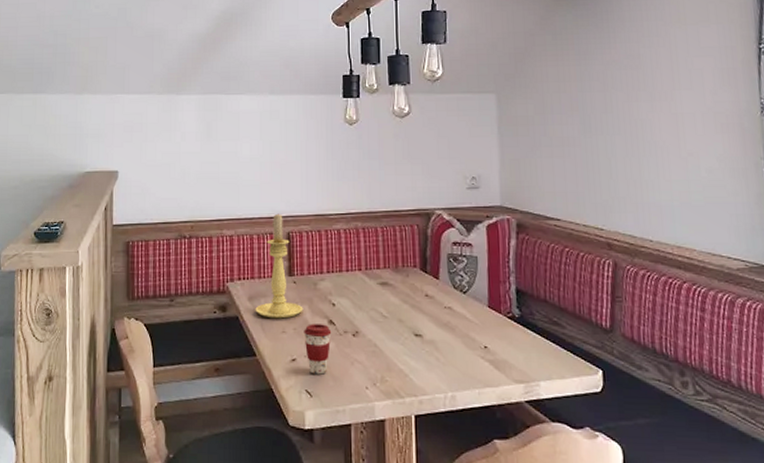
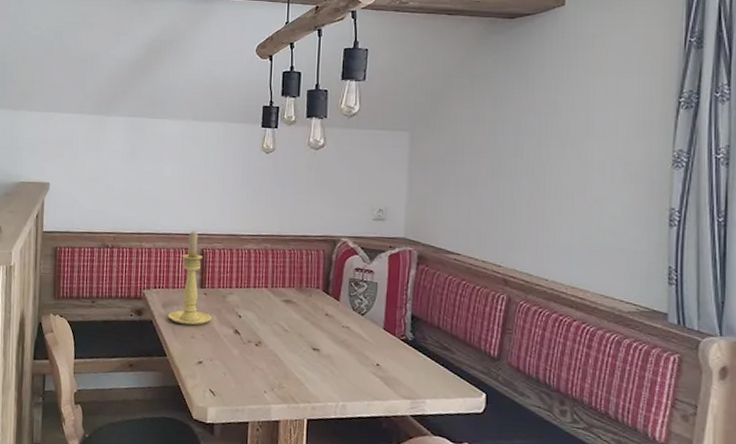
coffee cup: present [304,324,332,375] -> none [211,332,237,377]

